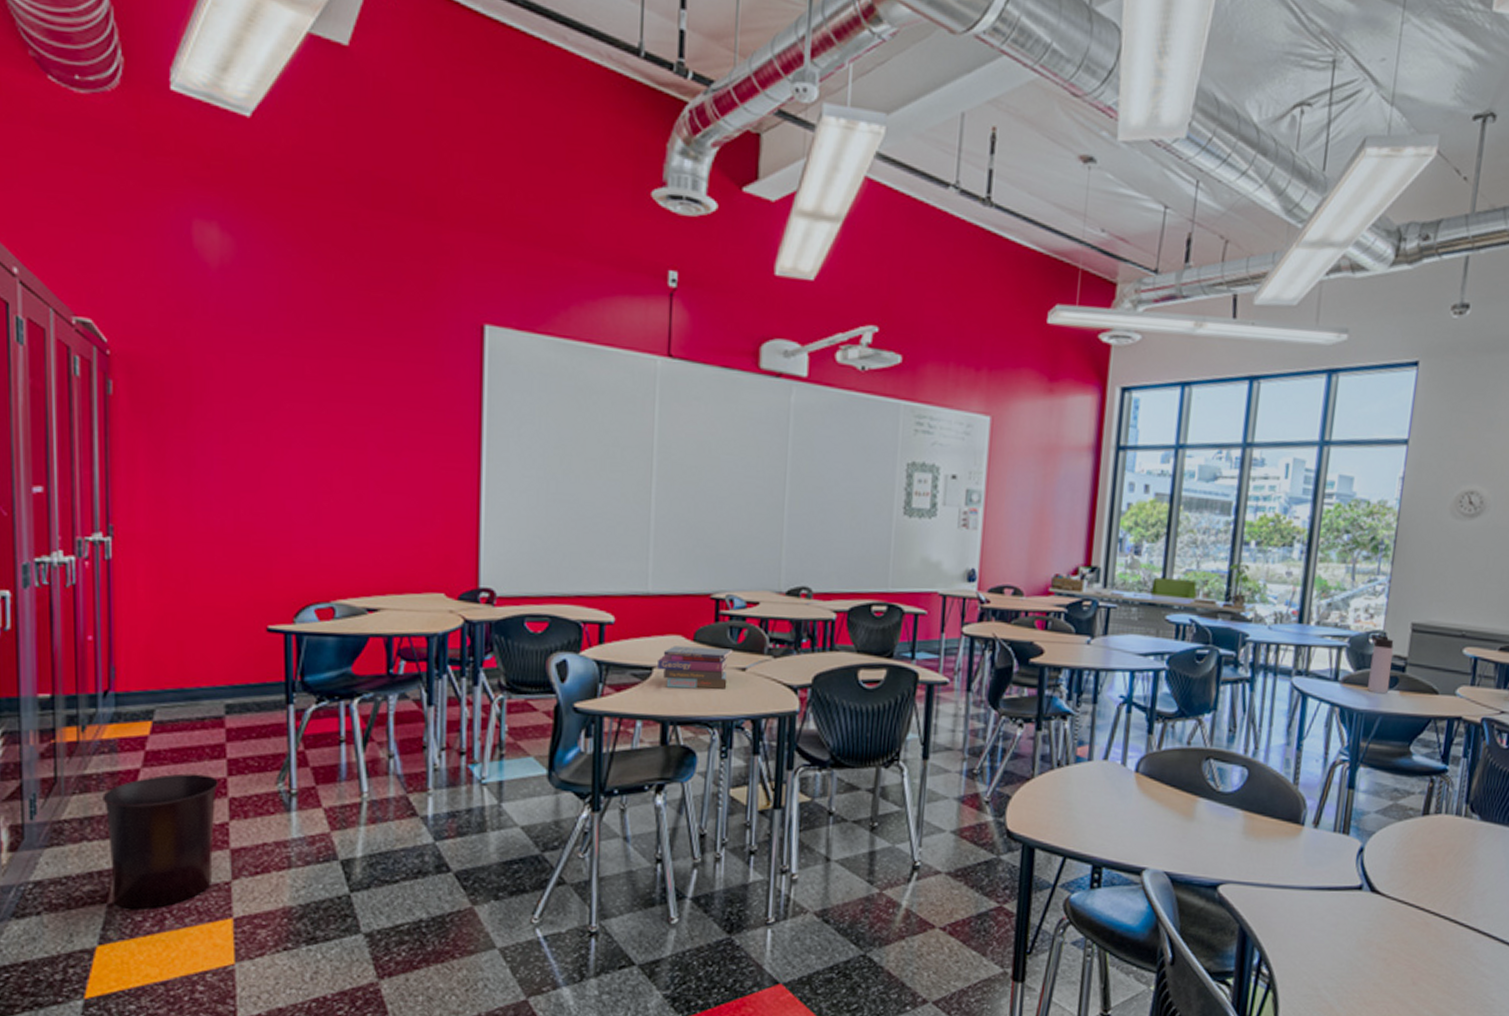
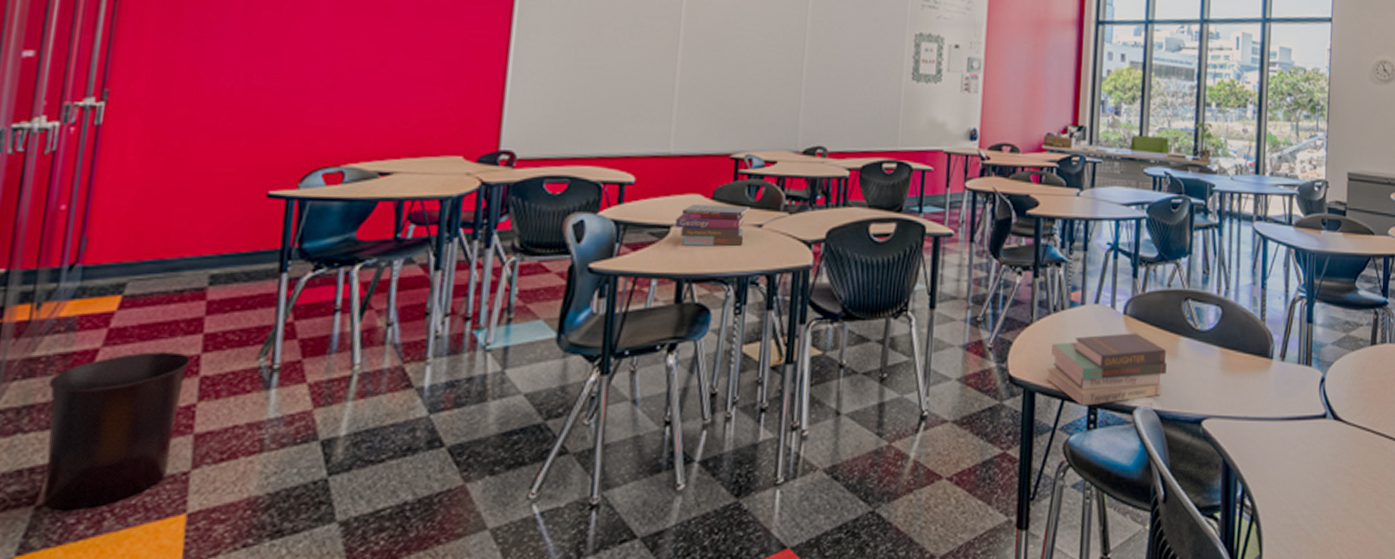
books: none [1047,792,1182,865] -> present [1046,333,1167,406]
thermos bottle: present [1367,633,1394,694] -> none [1315,182,1335,236]

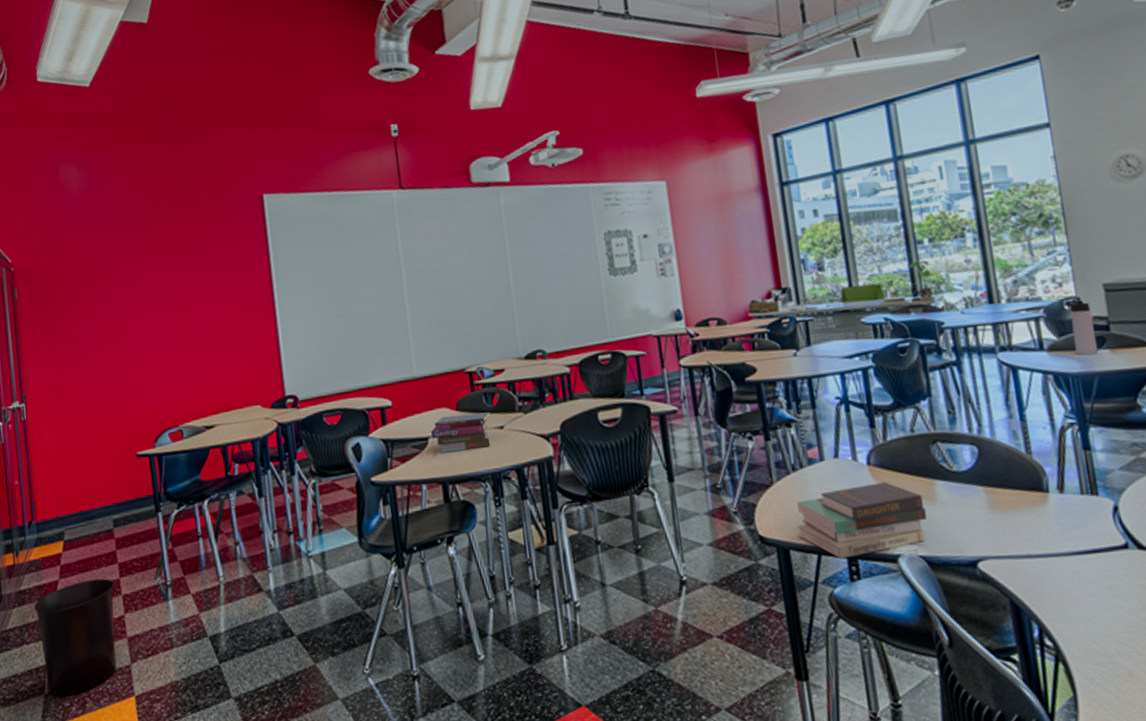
thermos bottle: none [1315,182,1335,236] -> present [1064,299,1099,356]

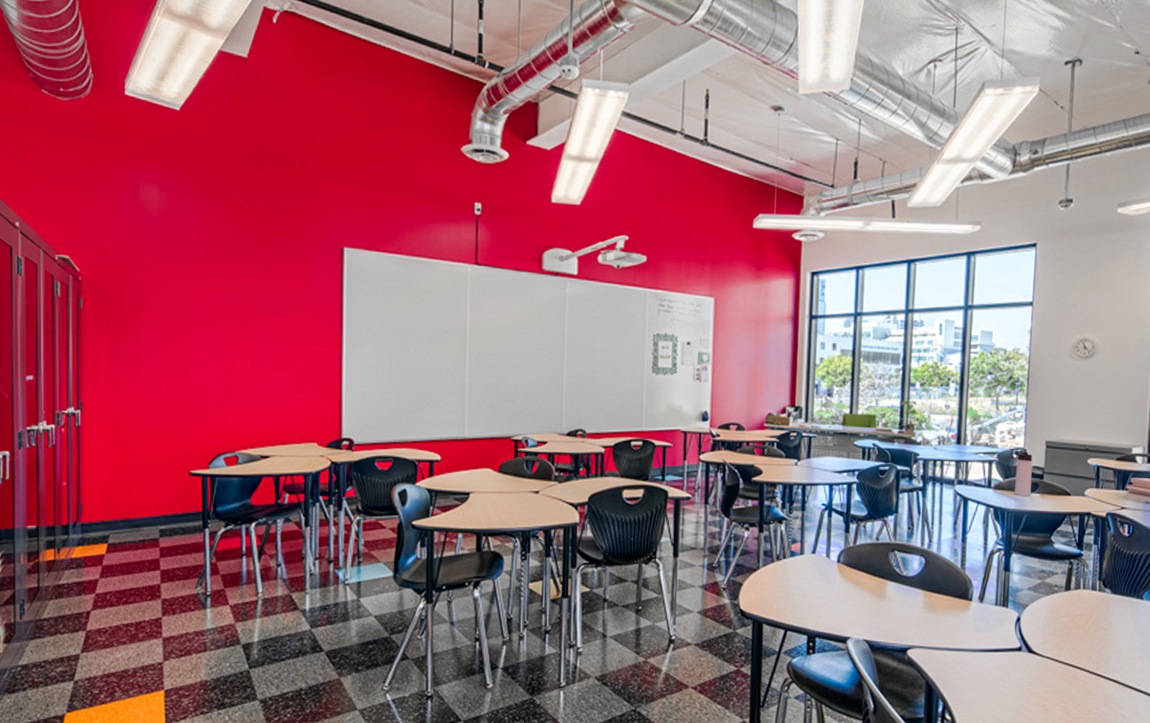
waste bin: present [34,578,117,697] -> none [71,582,154,685]
books: present [431,412,491,453] -> none [473,476,529,508]
books: present [796,482,927,559] -> none [771,578,876,635]

